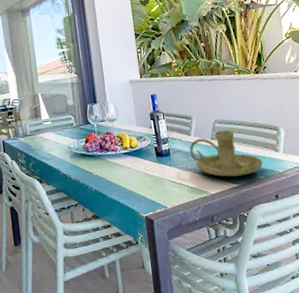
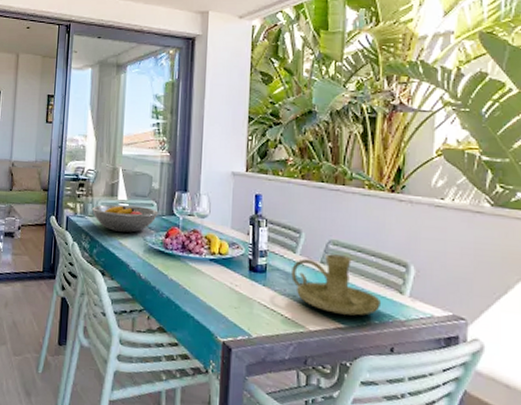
fruit bowl: none [22,121,77,146] -> present [92,204,159,233]

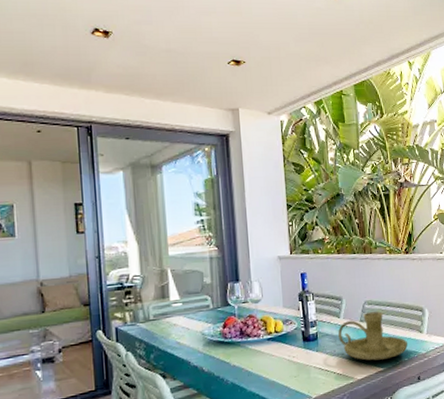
fruit bowl: present [92,204,159,233] -> none [144,302,214,333]

